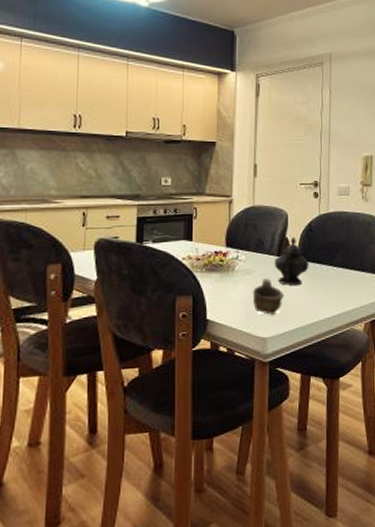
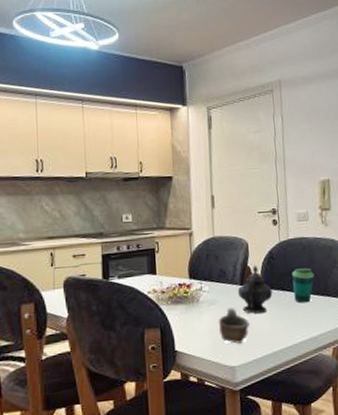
cup: none [330,242,351,277] -> present [292,268,314,303]

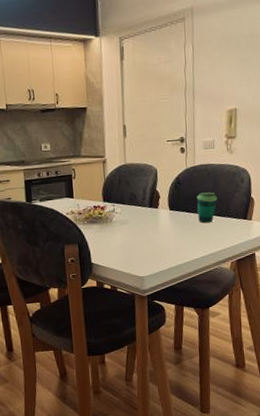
cup: present [218,308,250,344] -> none [129,227,158,258]
teapot: present [237,265,273,314] -> none [146,189,179,233]

